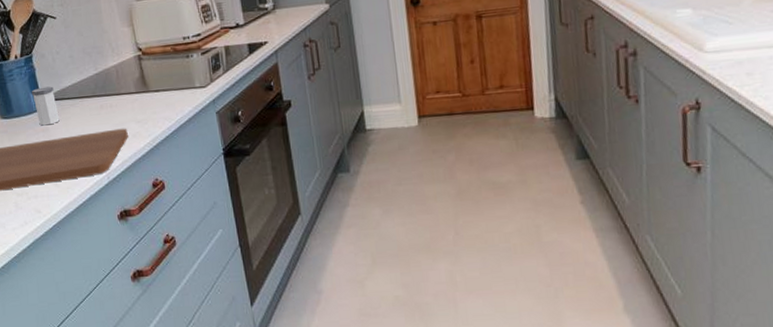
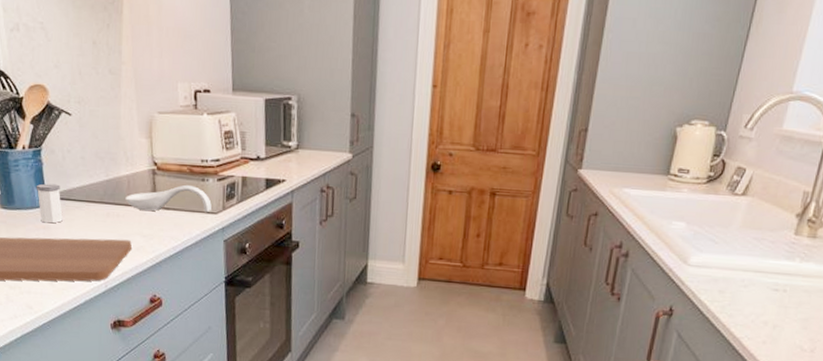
spoon rest: none [116,63,200,98] -> present [125,184,212,213]

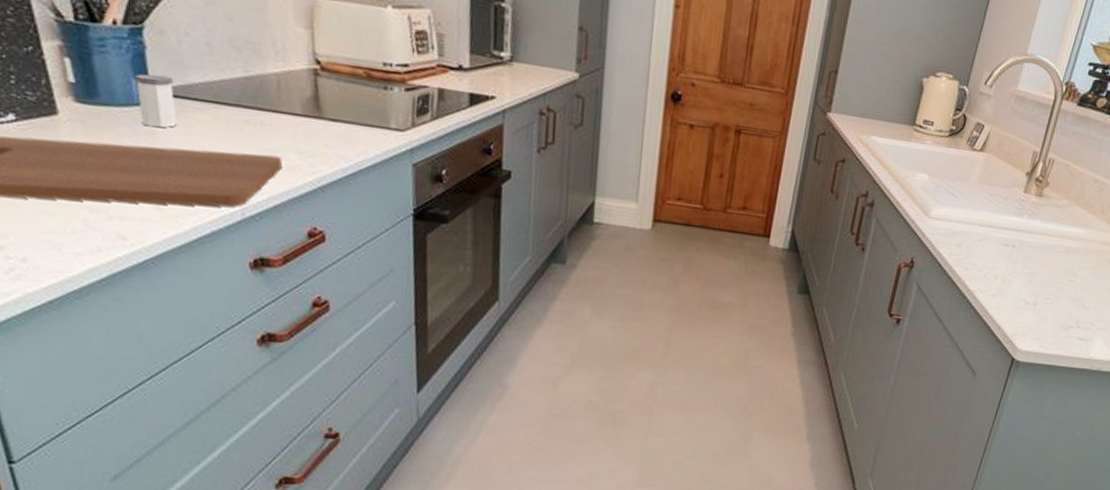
spoon rest: present [125,184,212,213] -> none [273,91,397,130]

